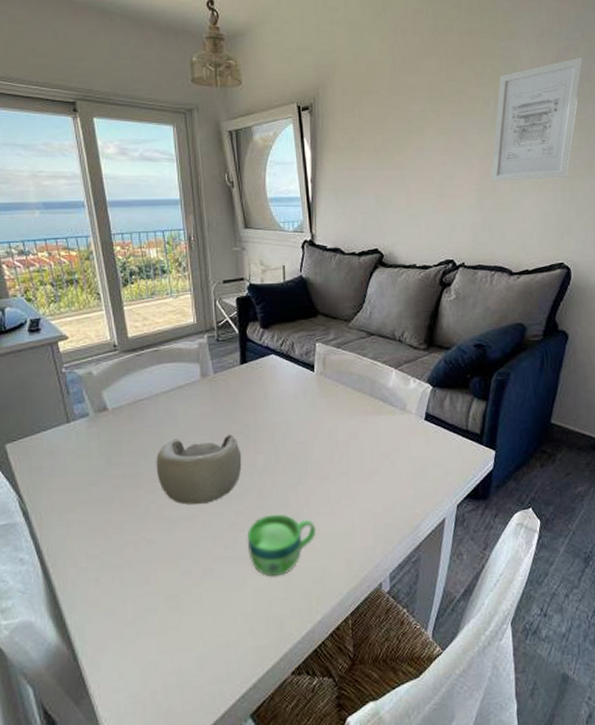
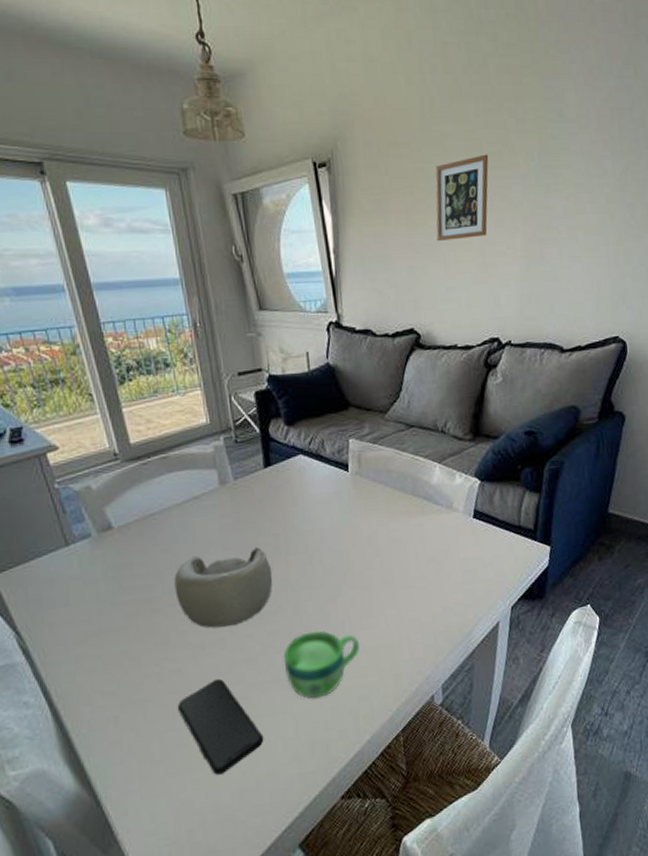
smartphone: none [150,551,225,641] -> present [177,678,264,775]
picture frame: none [401,102,450,175] -> present [435,154,489,242]
wall art: present [491,57,584,182] -> none [537,98,637,246]

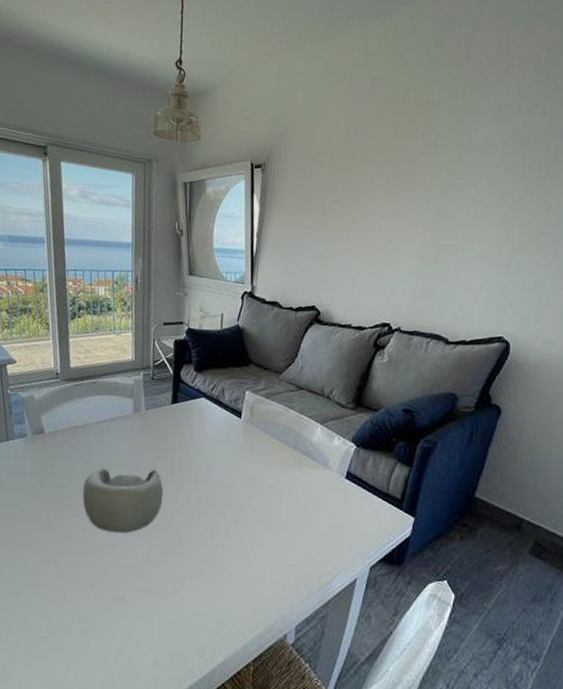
smartphone: present [177,678,264,775] -> none [66,576,132,662]
cup: present [283,630,360,699] -> none [160,551,228,613]
picture frame: present [435,154,489,242] -> none [346,169,400,237]

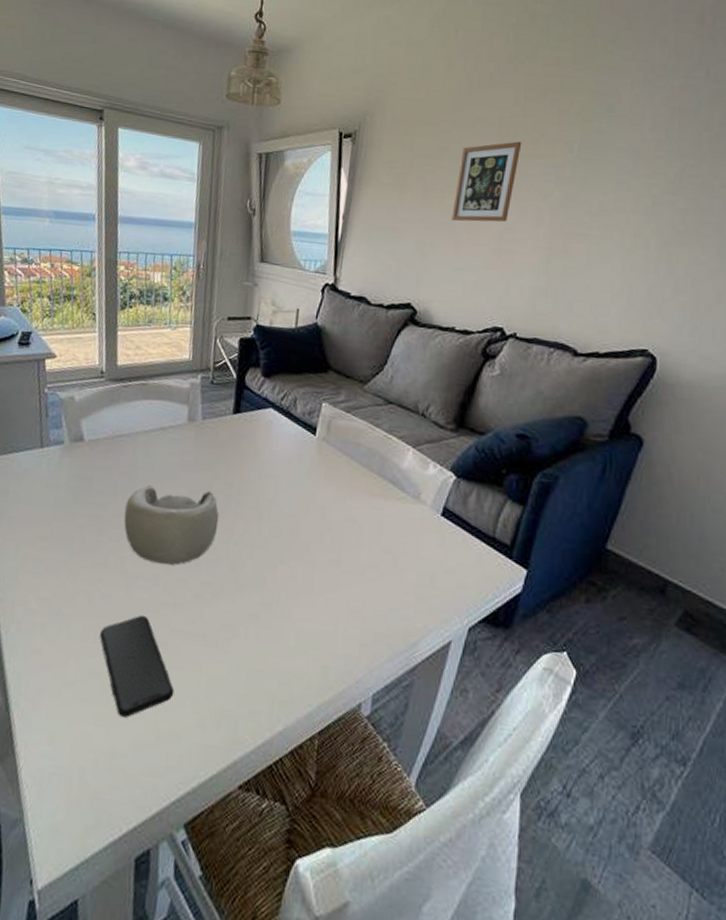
smartphone: none [66,576,132,662] -> present [99,614,174,717]
picture frame: none [346,169,400,237] -> present [451,141,522,222]

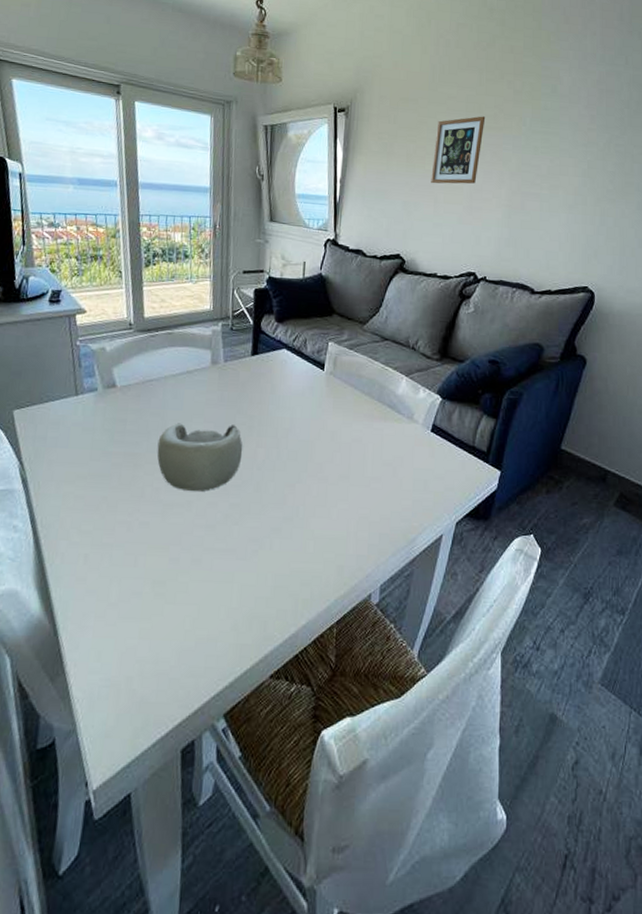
smartphone: present [99,614,174,717] -> none [139,537,210,629]

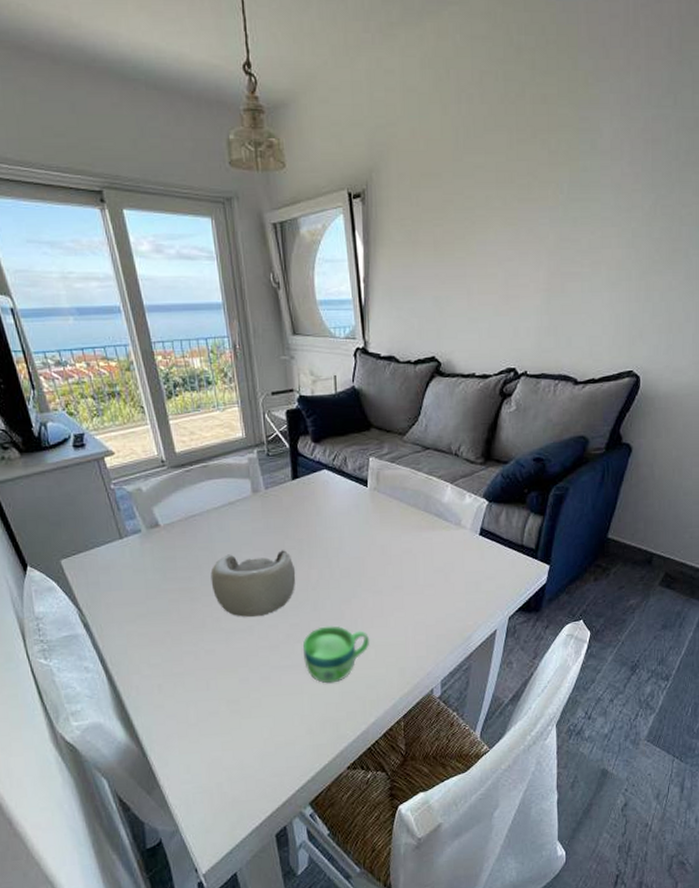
cup: none [239,510,310,575] -> present [302,625,370,684]
picture frame: present [431,116,486,184] -> none [462,186,518,273]

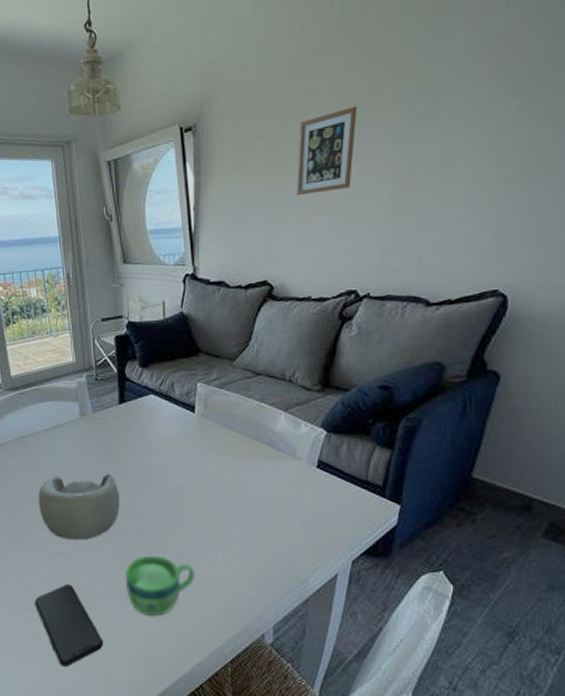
smartphone: none [210,660,283,740] -> present [34,583,104,667]
picture frame: none [462,186,518,273] -> present [296,106,358,196]

